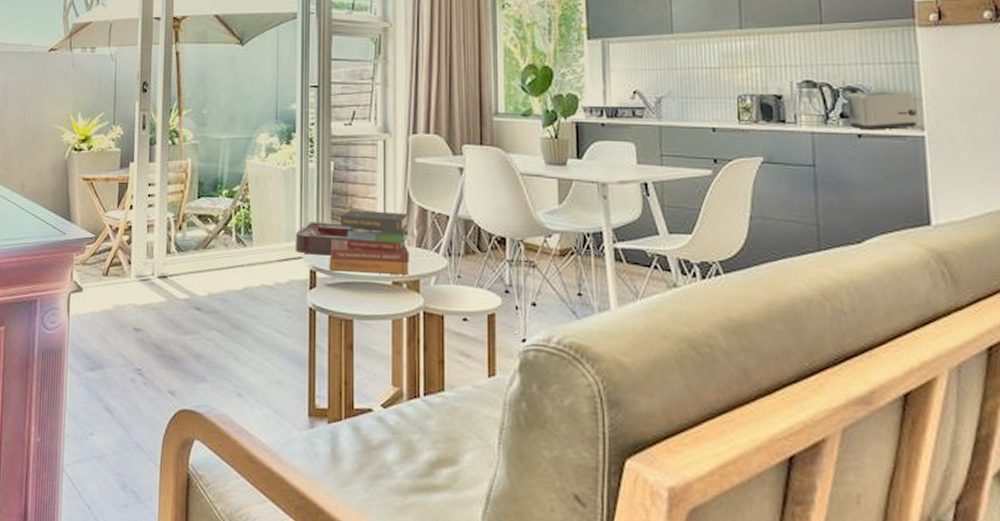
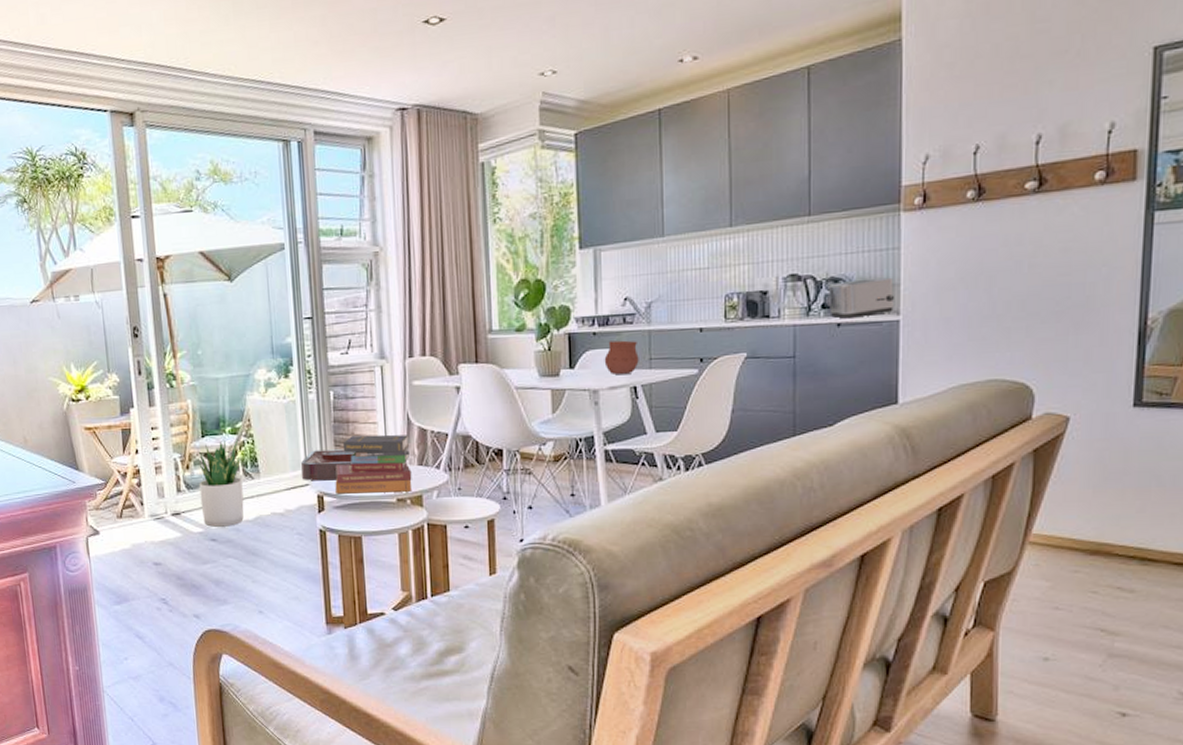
planter: none [189,202,236,296] -> present [199,438,244,527]
ceramic pot: none [613,133,650,170] -> present [604,340,639,376]

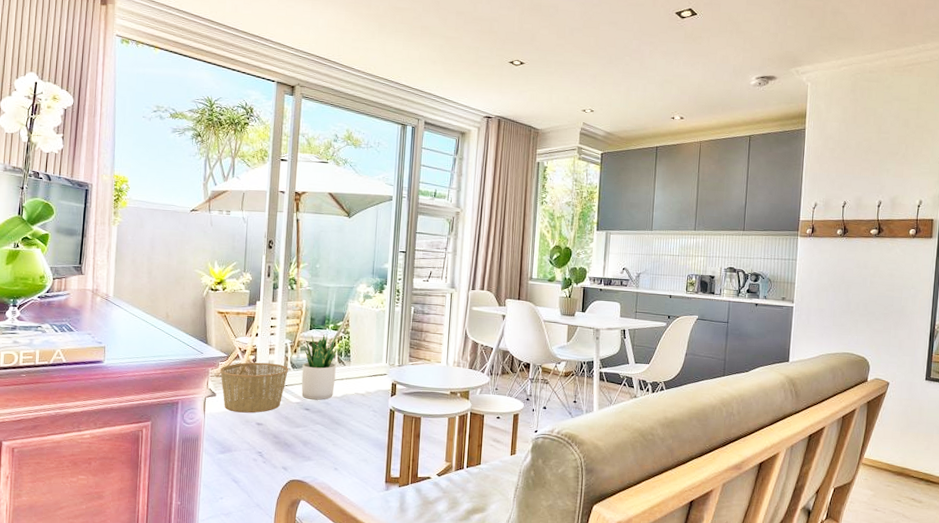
basket: none [98,485,183,552] -> present [219,362,288,413]
decorative tray: present [300,449,356,481] -> none [381,349,425,373]
books: present [335,434,412,494] -> none [406,342,465,387]
ceramic pot: present [604,340,639,376] -> none [605,296,629,321]
toaster: present [829,277,894,319] -> none [751,276,791,301]

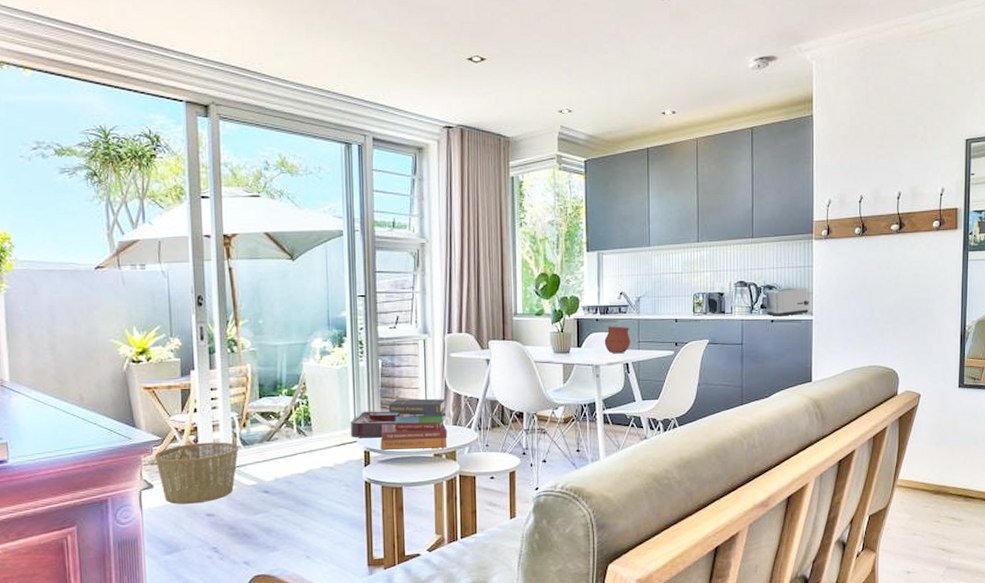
planter: present [301,333,338,400] -> none [255,400,297,480]
decorative tray: none [381,349,425,373] -> present [350,410,400,439]
books: none [406,342,465,387] -> present [380,398,447,450]
ceramic pot: none [605,296,629,321] -> present [604,326,630,354]
toaster: none [751,276,791,301] -> present [766,287,809,317]

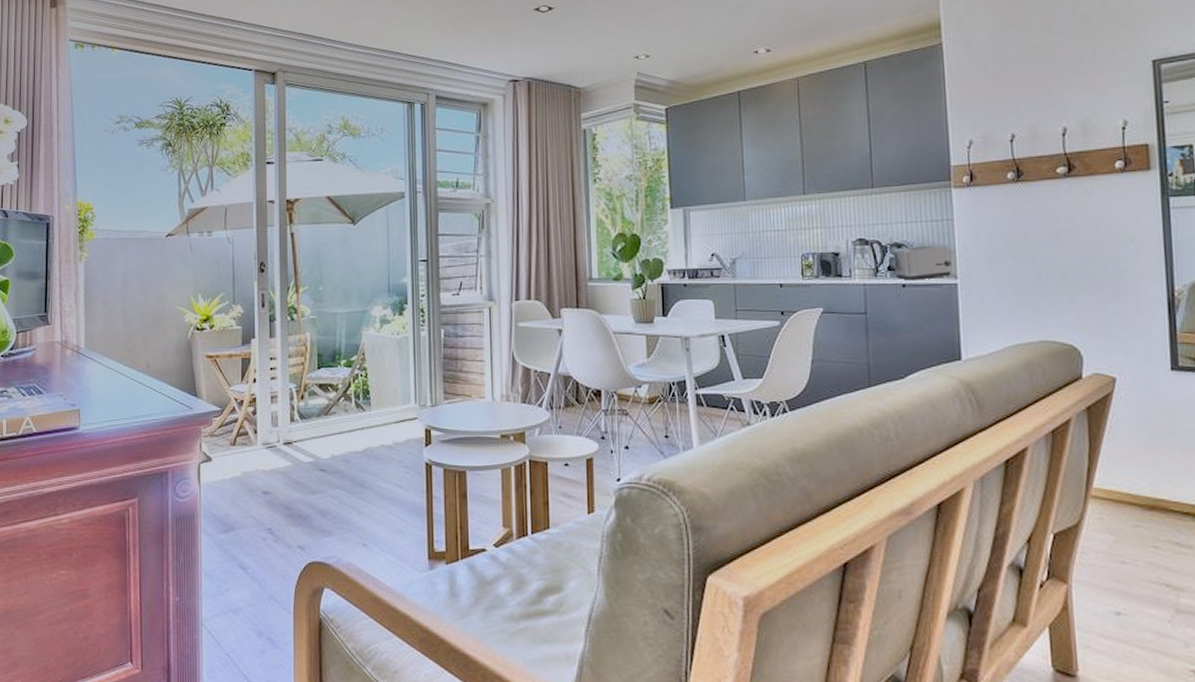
basket: present [154,442,238,504] -> none [213,414,296,480]
decorative tray: present [350,410,400,439] -> none [410,385,463,415]
books: present [380,398,447,450] -> none [442,372,516,428]
ceramic pot: present [604,326,630,354] -> none [694,292,726,324]

